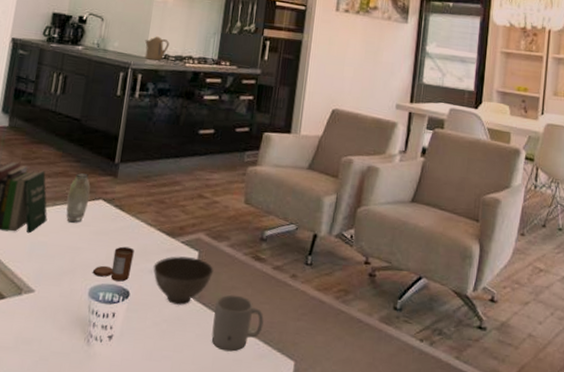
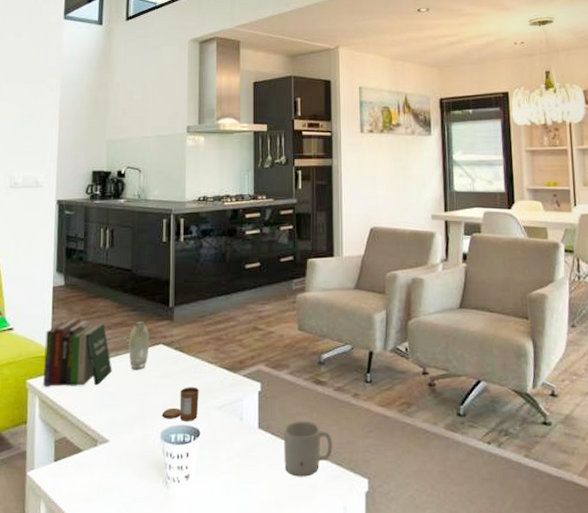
kettle: present [144,36,169,61] -> none [182,180,206,203]
bowl: present [153,256,214,305] -> none [219,389,278,437]

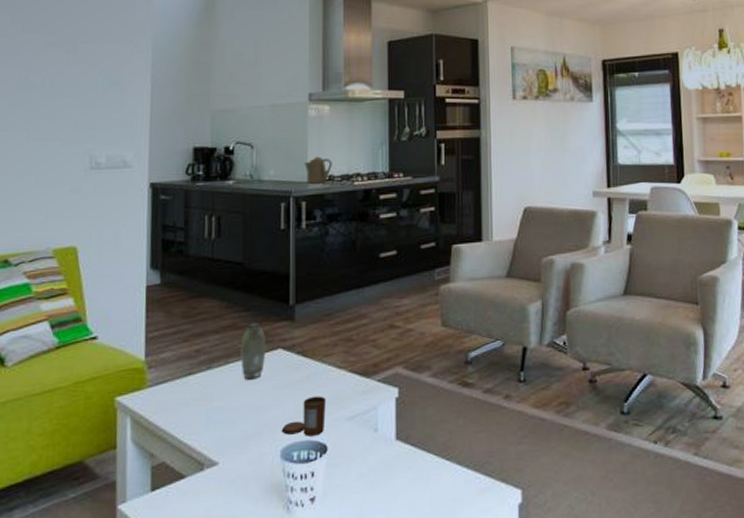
books: present [43,317,113,387] -> none [136,321,221,404]
kettle: none [182,180,206,203] -> present [304,156,332,184]
mug: present [284,421,333,477] -> none [426,428,481,492]

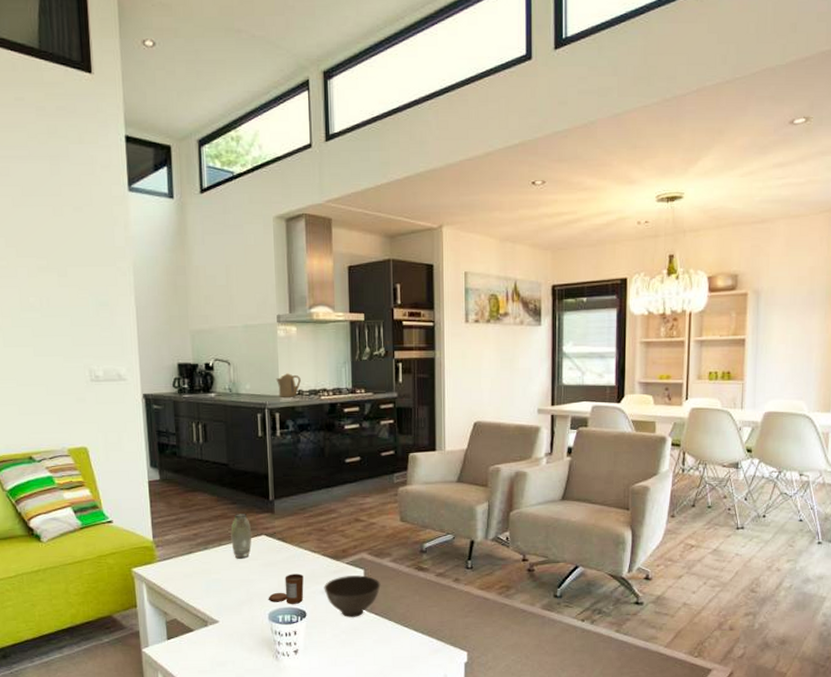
bowl: none [350,395,418,451] -> present [324,575,381,617]

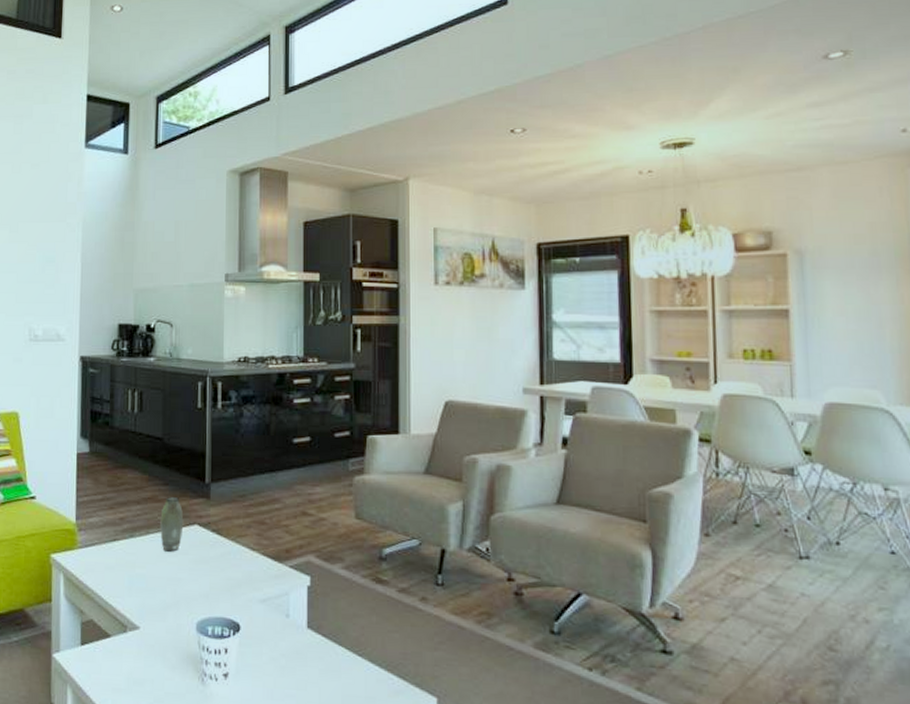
candle: present [269,573,304,604] -> none [198,574,239,614]
kettle: present [275,373,301,397] -> none [220,337,247,365]
bowl: present [324,575,381,617] -> none [262,582,330,637]

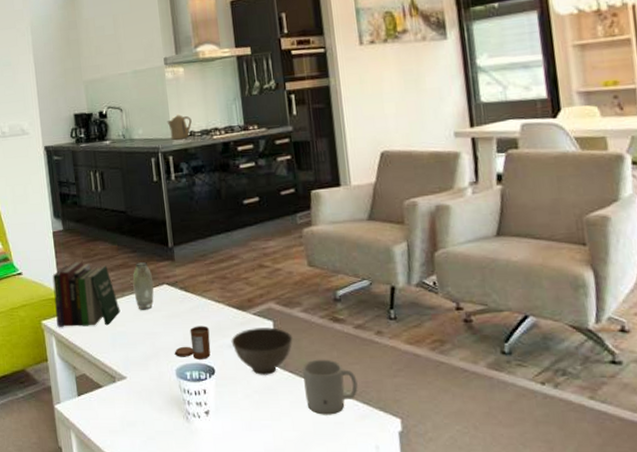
books: none [68,489,143,566] -> present [52,261,121,327]
candle: none [198,574,239,614] -> present [175,325,211,359]
kettle: none [220,337,247,365] -> present [166,115,192,140]
bowl: none [262,582,330,637] -> present [231,327,293,375]
mug: none [337,623,395,688] -> present [302,359,358,415]

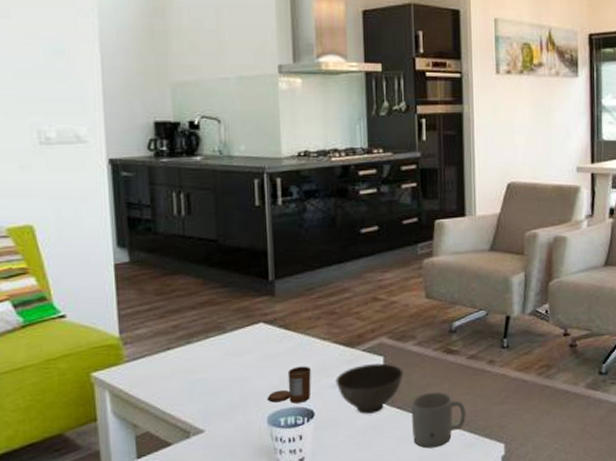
books: present [52,261,121,327] -> none [110,298,202,379]
vase: present [132,262,154,310] -> none [220,298,247,353]
kettle: present [166,115,192,140] -> none [276,132,307,160]

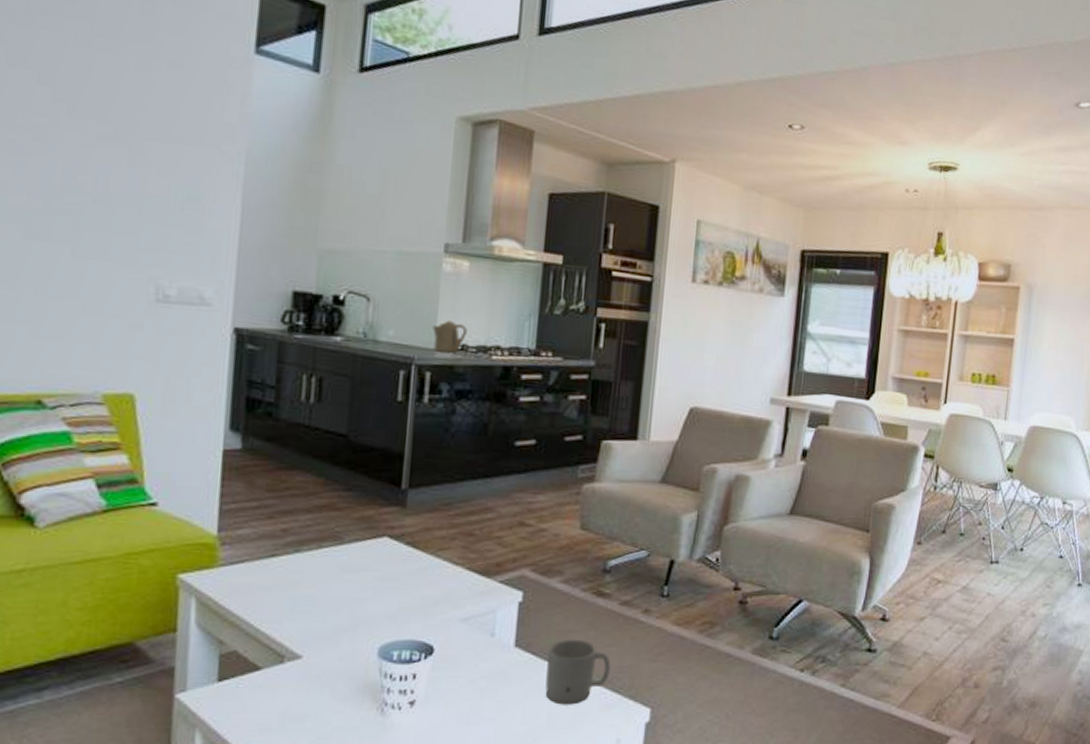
candle: present [268,366,311,403] -> none [382,592,437,636]
kettle: none [276,132,307,160] -> present [431,320,467,353]
bowl: present [335,363,404,414] -> none [463,599,544,657]

